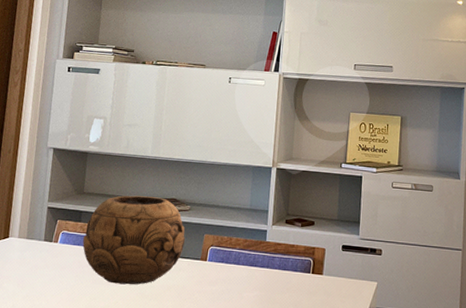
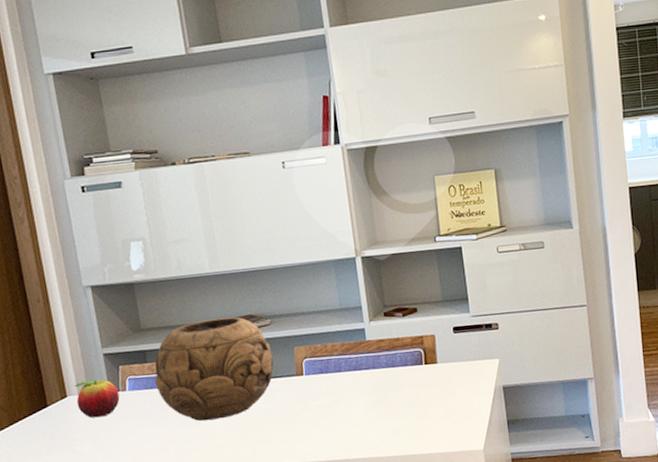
fruit: none [14,227,52,262] -> present [74,379,120,418]

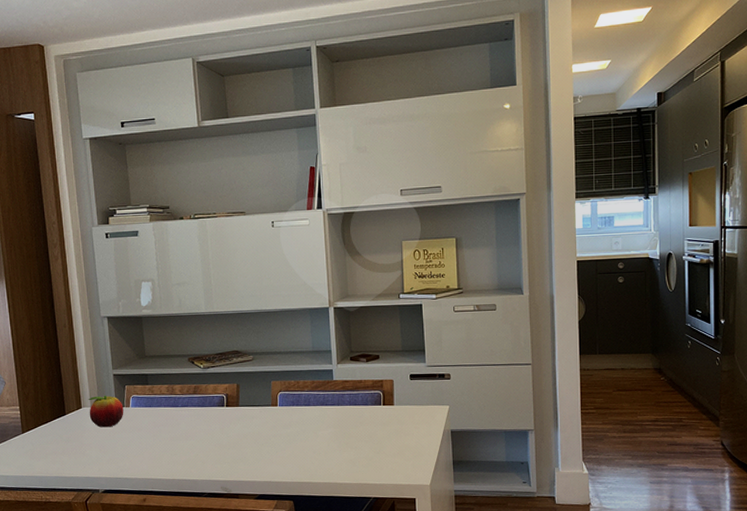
decorative bowl: present [154,317,274,421] -> none [154,351,253,438]

